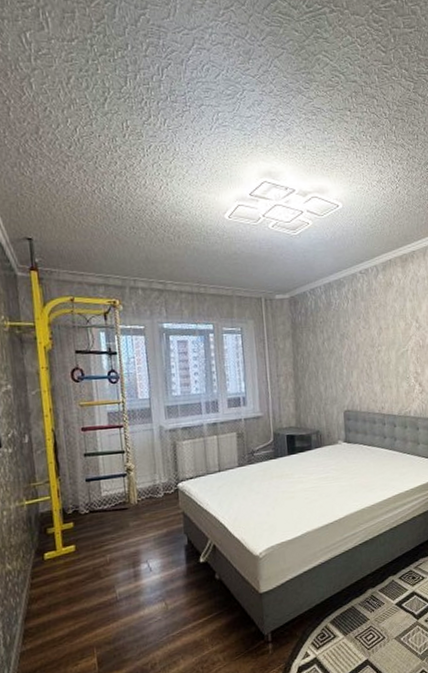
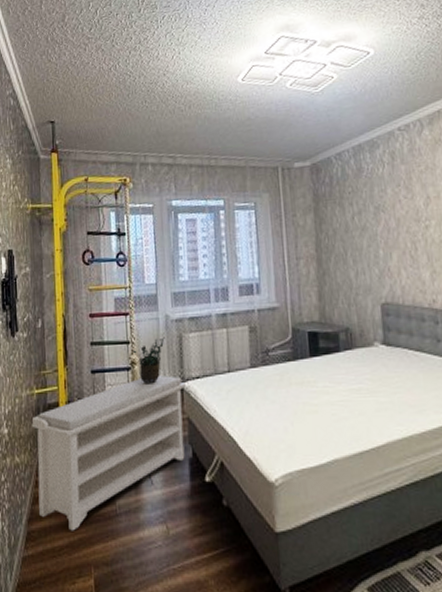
bench: none [22,478,181,622] -> present [31,374,186,531]
potted plant: none [128,441,160,488] -> present [133,332,165,384]

